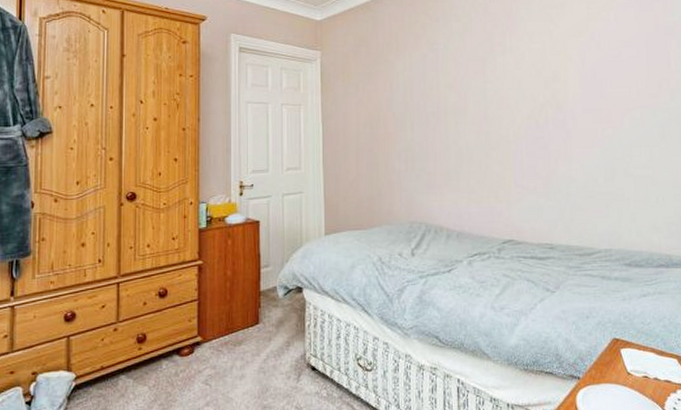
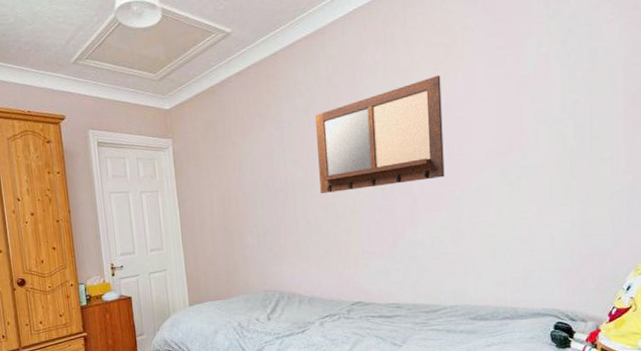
writing board: none [470,13,598,121] -> present [314,75,445,193]

